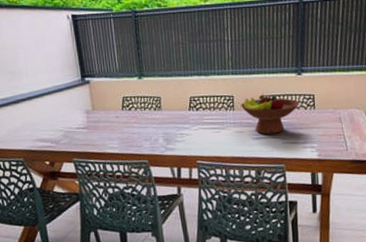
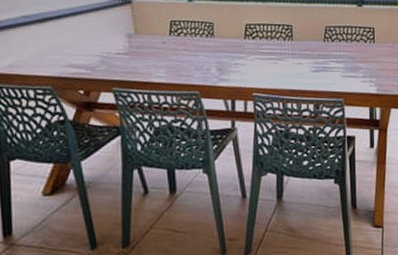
fruit bowl: present [241,94,299,135] -> none [300,25,359,67]

